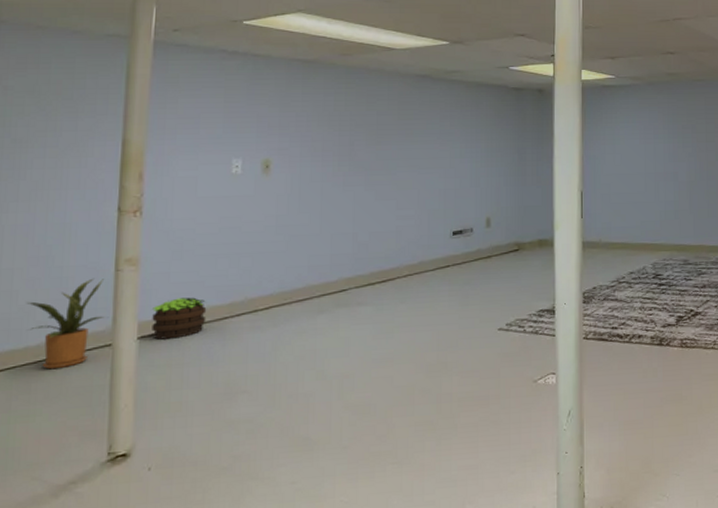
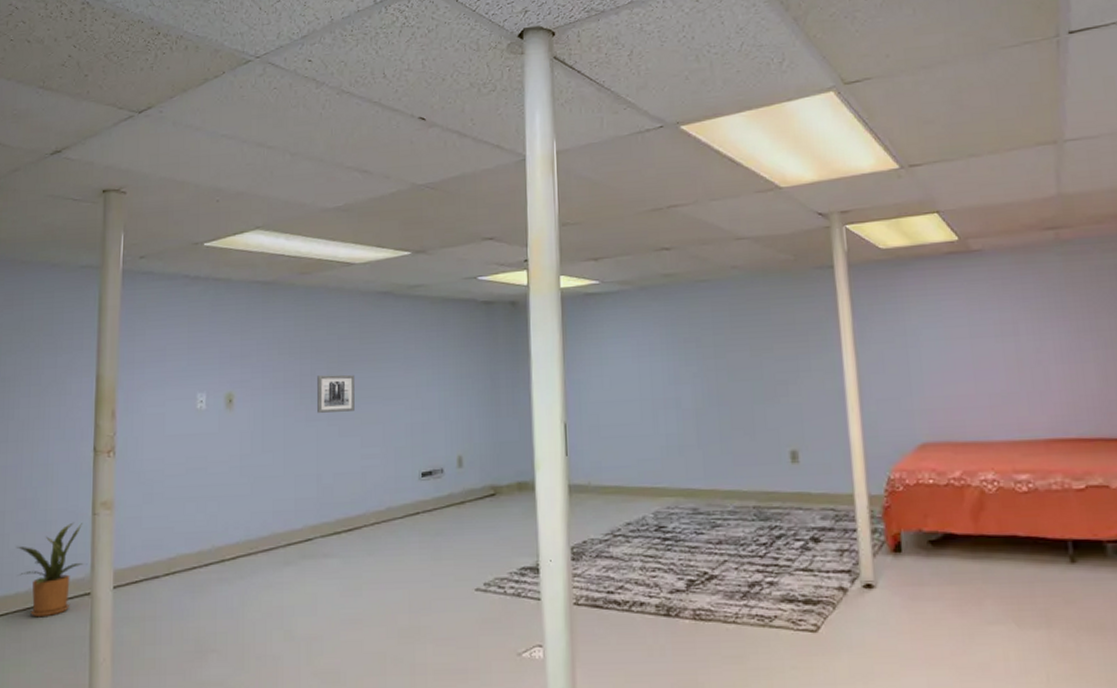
potted plant: present [152,297,207,340] -> none [126,544,176,590]
wall art: none [355,146,392,179] -> present [317,374,355,413]

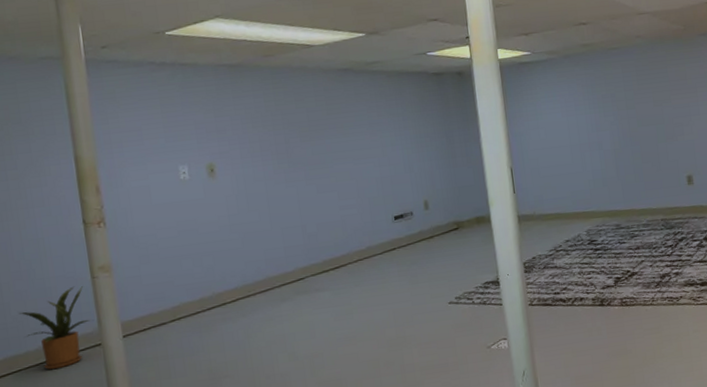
wall art: present [317,374,355,413] -> none [291,141,329,175]

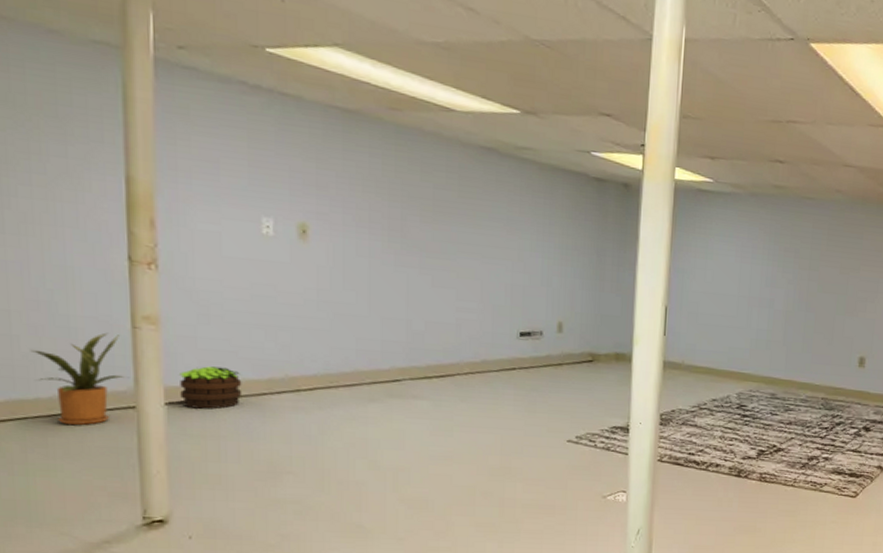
potted plant: none [131,296,182,337] -> present [180,366,242,409]

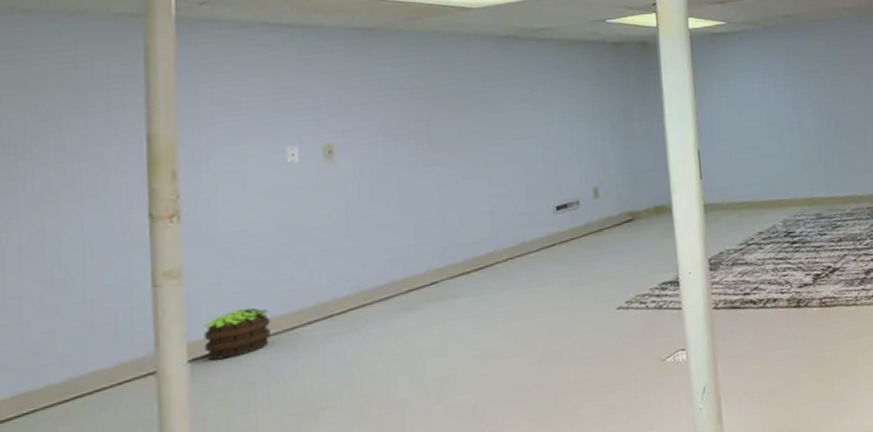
house plant: present [30,332,130,426] -> none [42,297,150,409]

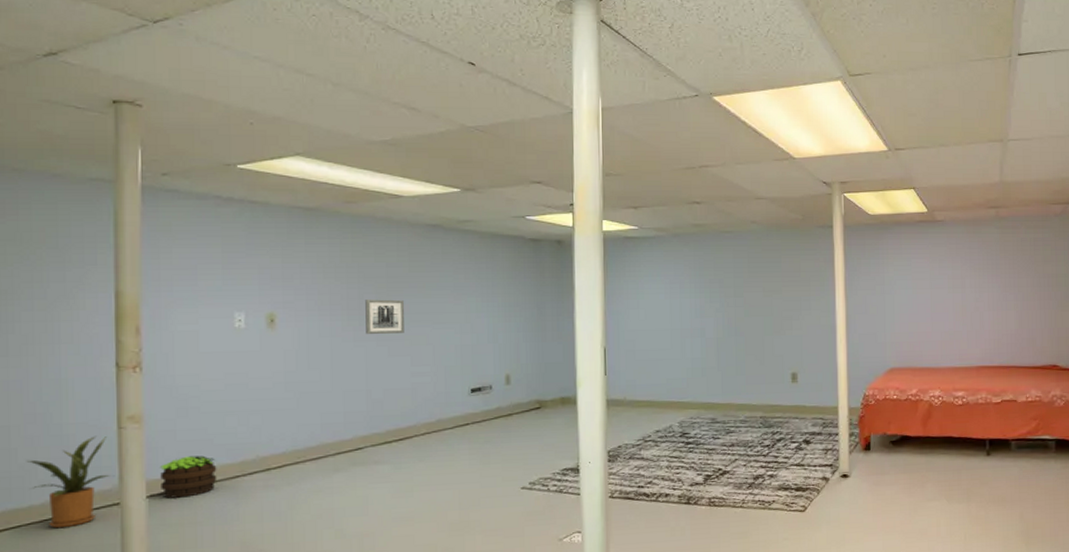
house plant: none [42,297,150,409] -> present [26,436,115,529]
wall art: none [434,118,479,157] -> present [365,299,404,334]

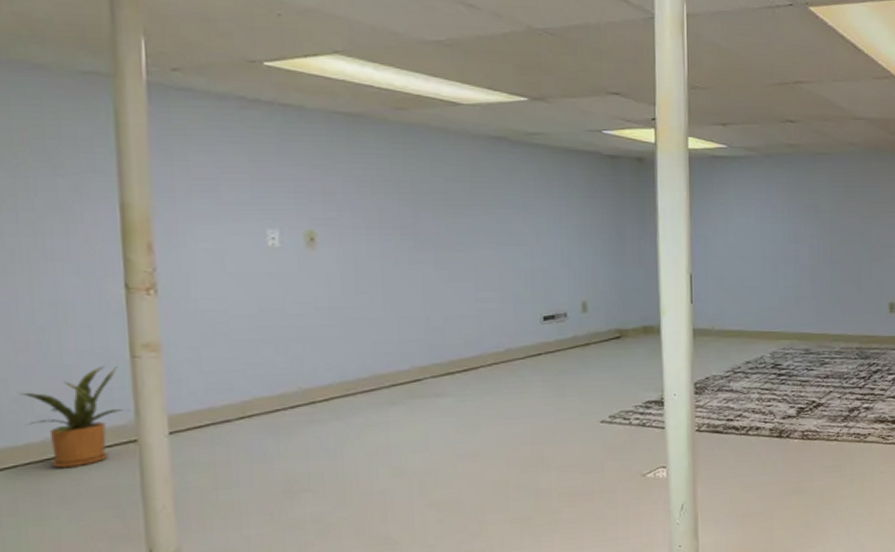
potted plant: present [160,455,217,498] -> none [184,387,253,435]
wall art: present [365,299,404,334] -> none [421,218,467,256]

